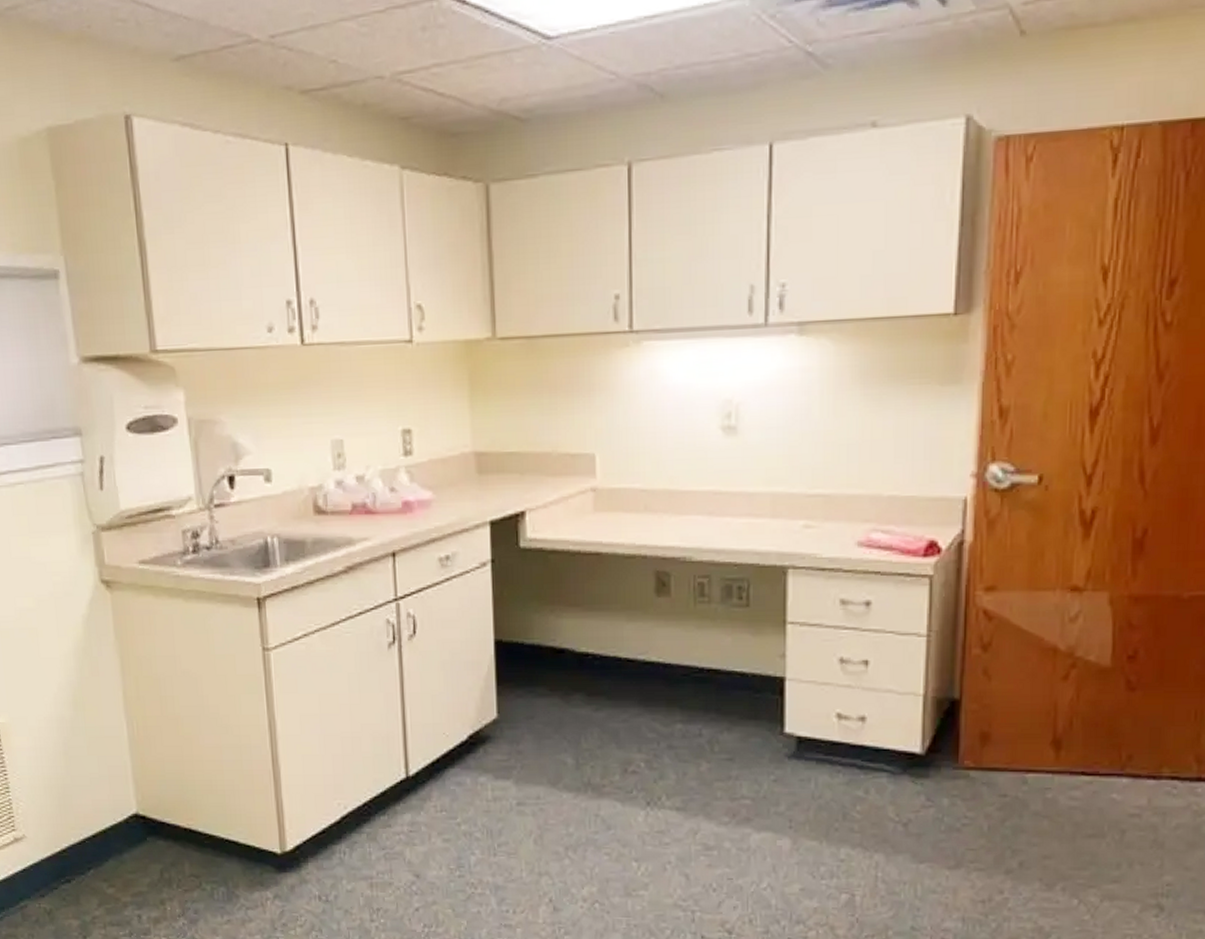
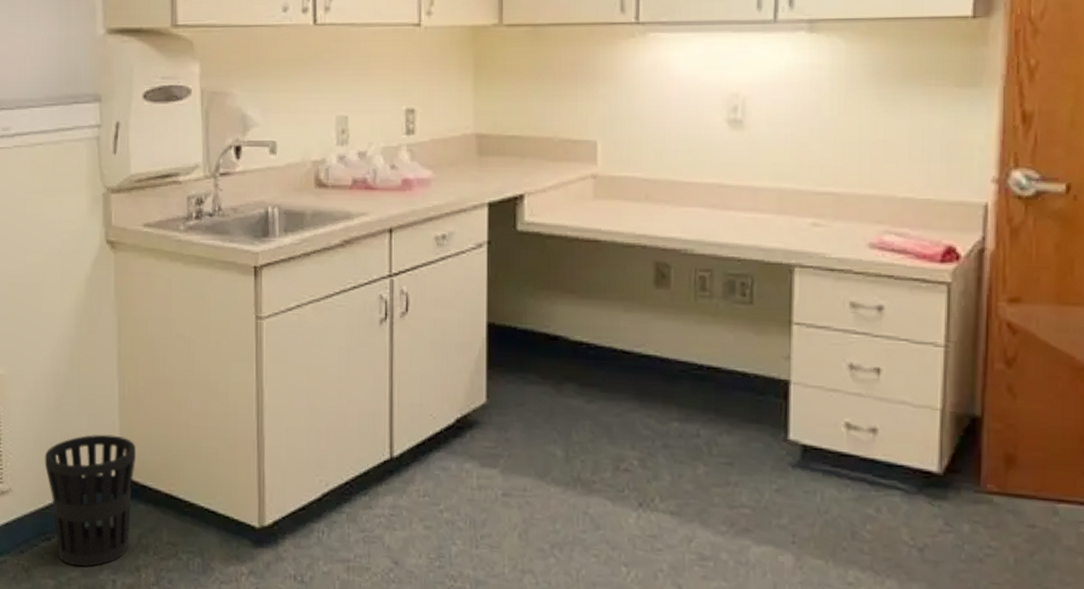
wastebasket: none [56,775,152,905] -> present [44,434,137,567]

